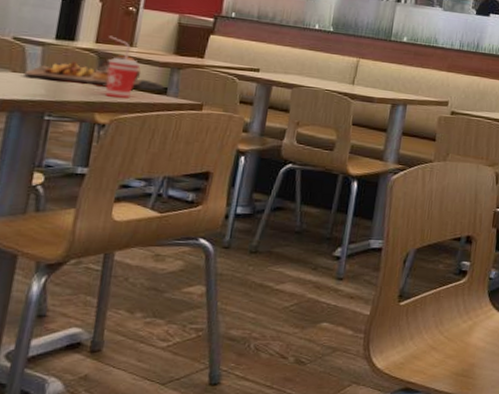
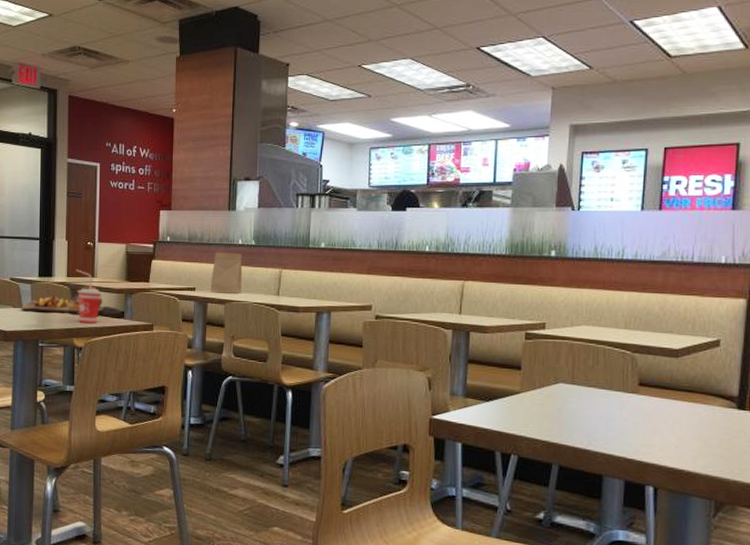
paper bag: none [277,34,318,79] -> present [211,252,243,294]

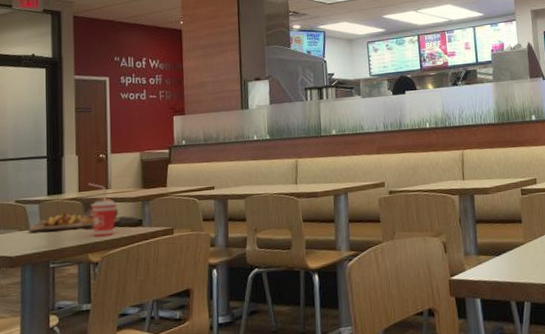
paper bag: present [211,252,243,294] -> none [229,148,261,189]

